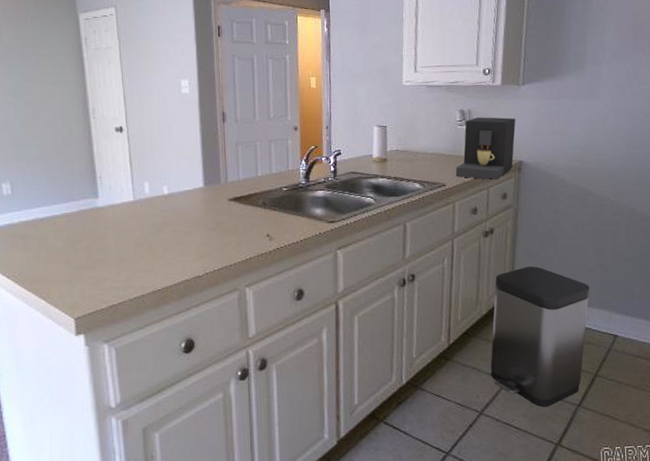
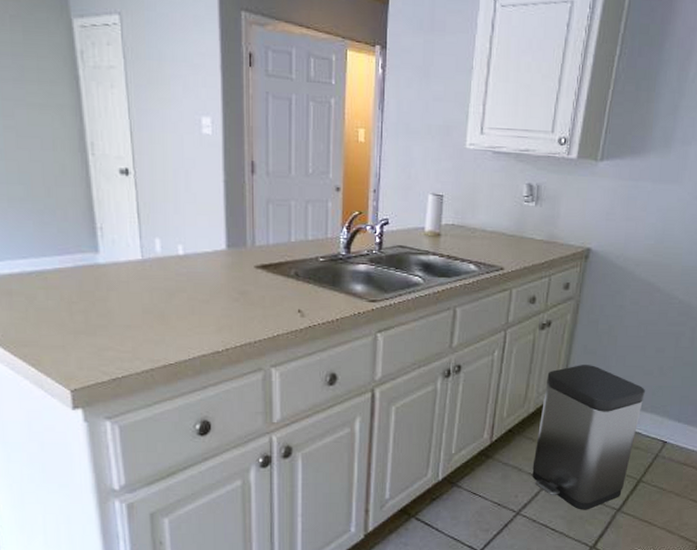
coffee maker: present [455,117,516,181] -> none [515,194,589,268]

